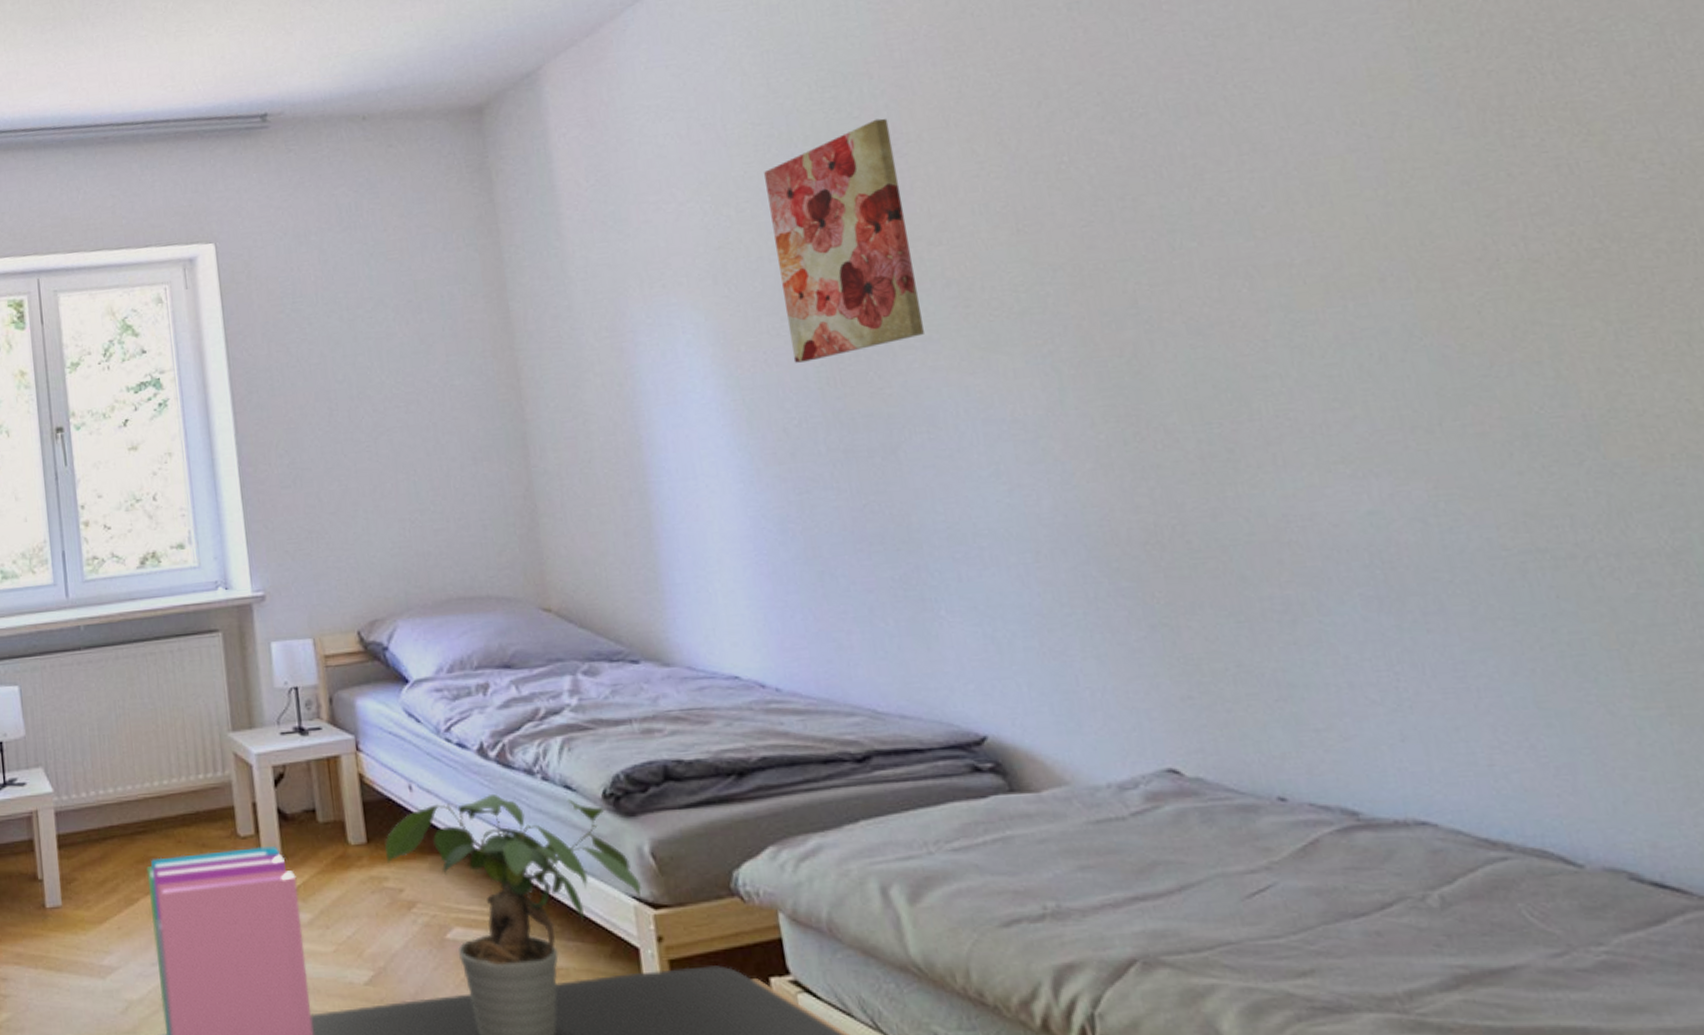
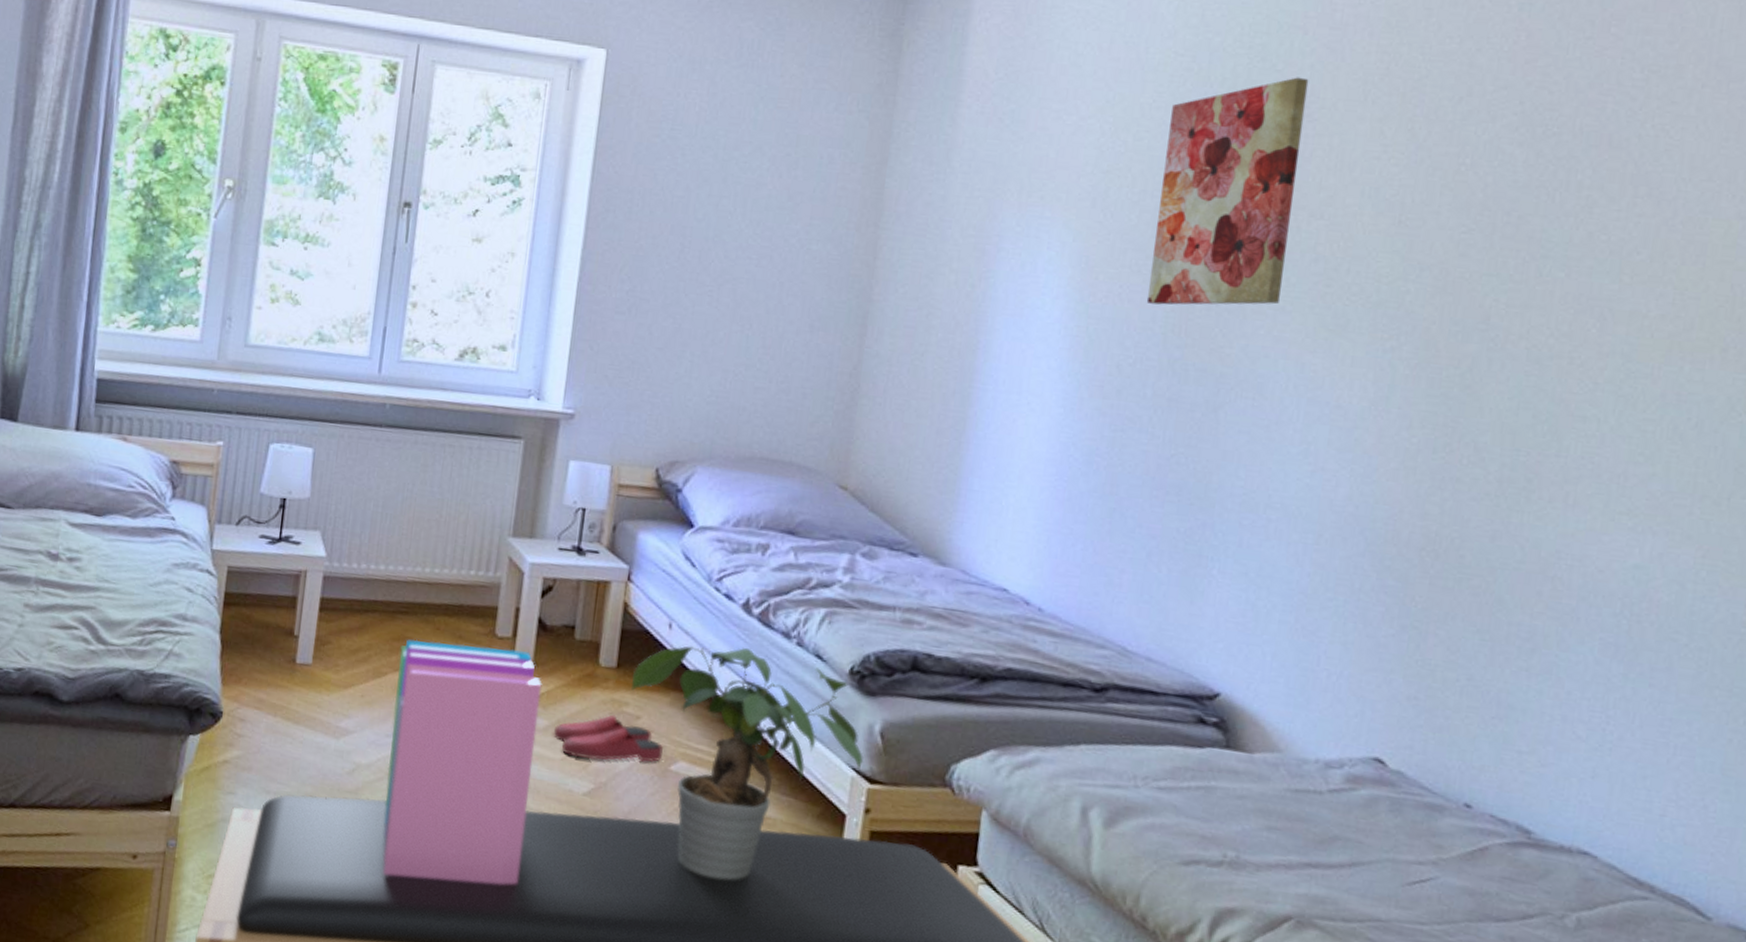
slippers: none [319,893,435,946] -> present [553,714,663,763]

